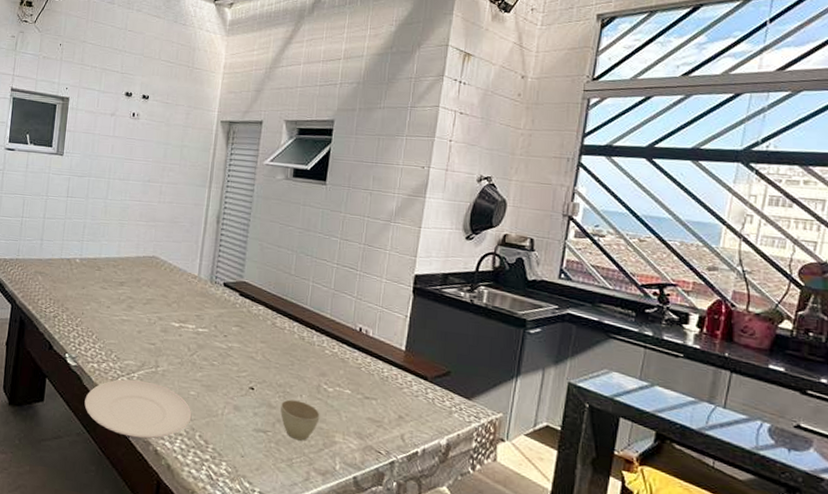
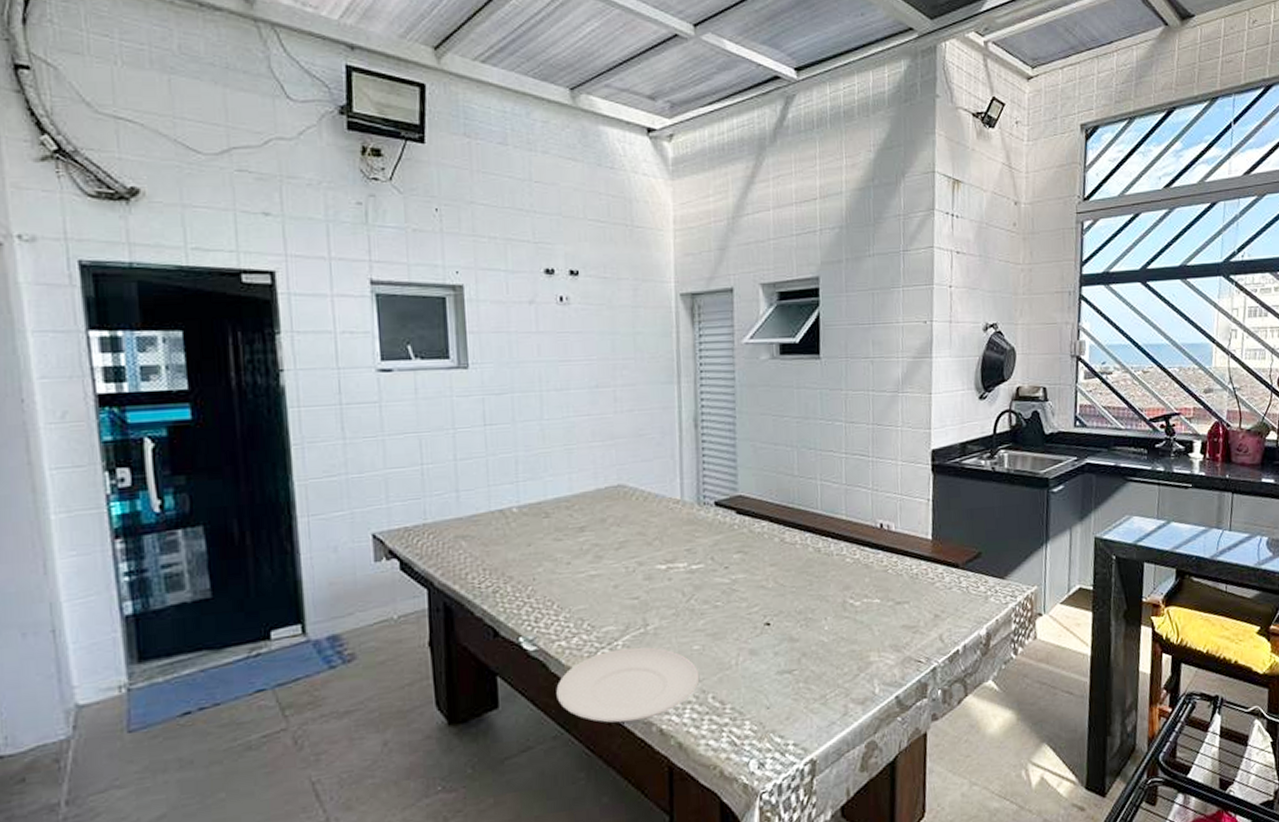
cup: present [280,399,320,441] -> none [803,625,850,672]

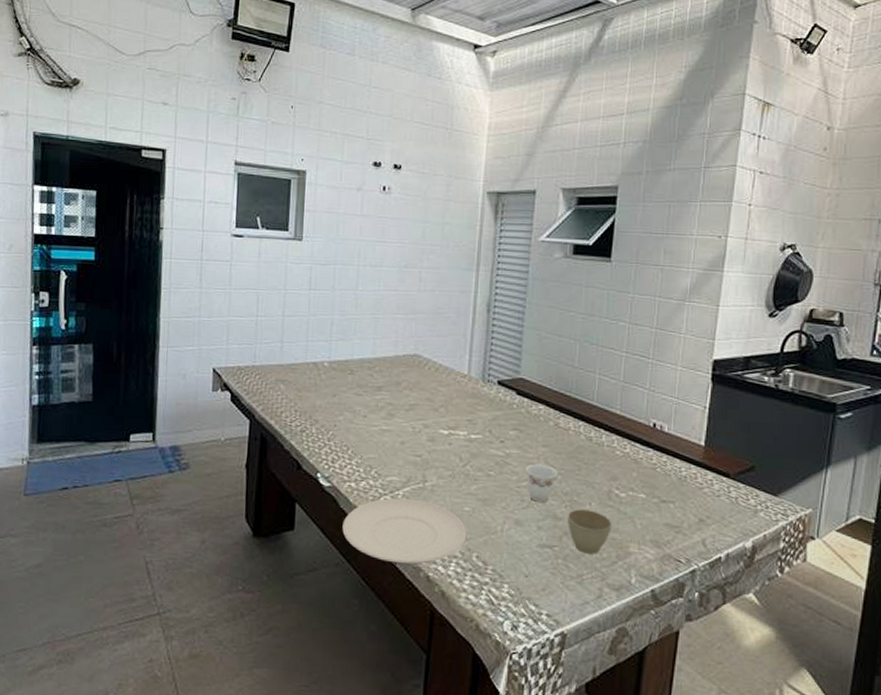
teacup: none [754,585,795,628] -> present [525,464,563,504]
cup: none [803,625,850,672] -> present [567,509,612,554]

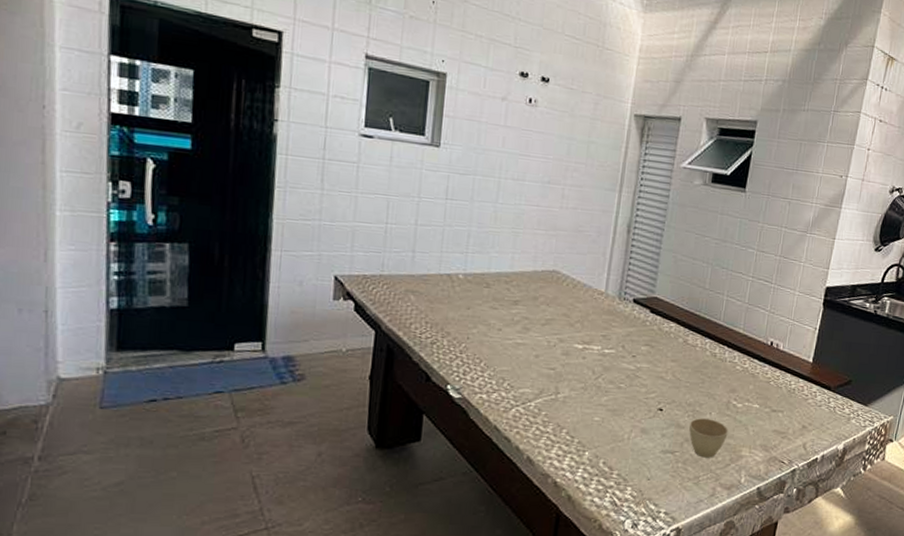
plate: present [342,497,467,565] -> none [471,408,596,472]
teacup: present [525,464,563,504] -> none [653,377,687,413]

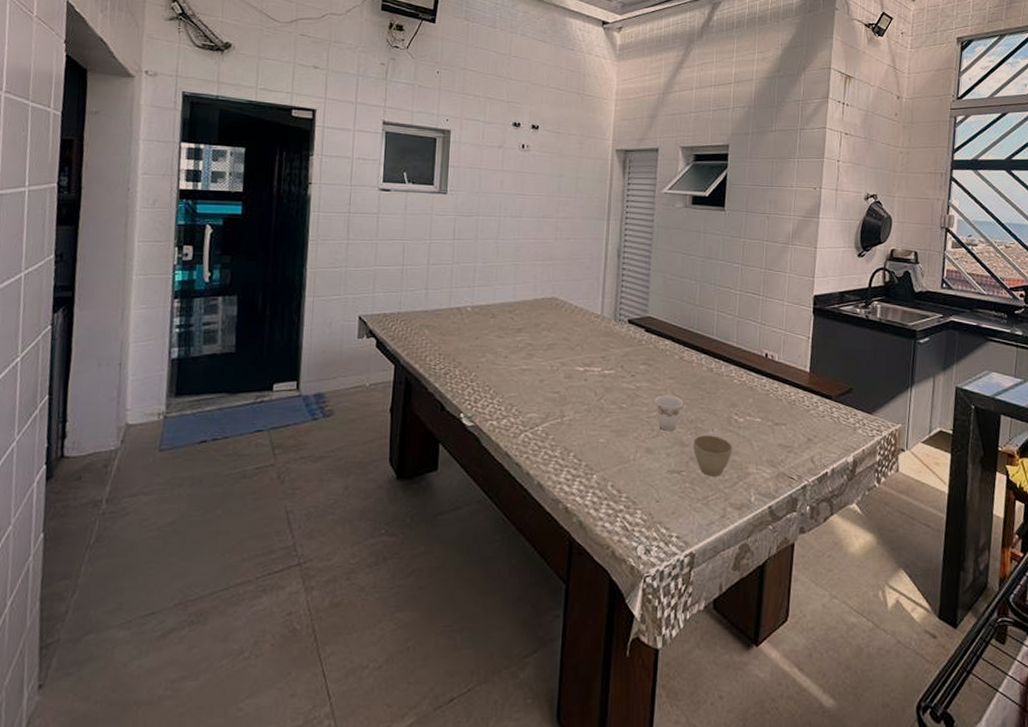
teacup: none [653,377,687,413] -> present [654,395,688,432]

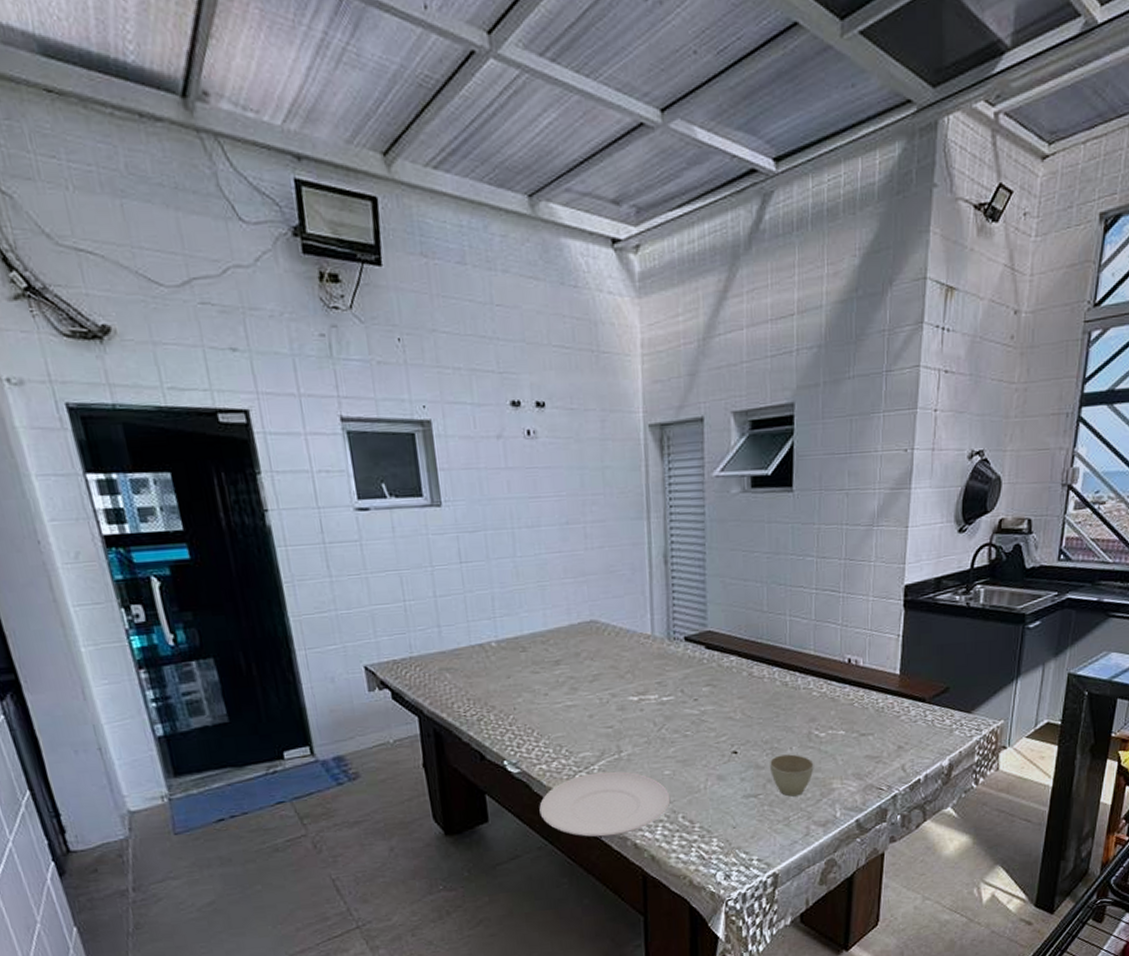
plate: none [484,433,603,497] -> present [539,770,671,838]
teacup: present [654,395,688,432] -> none [722,716,762,756]

